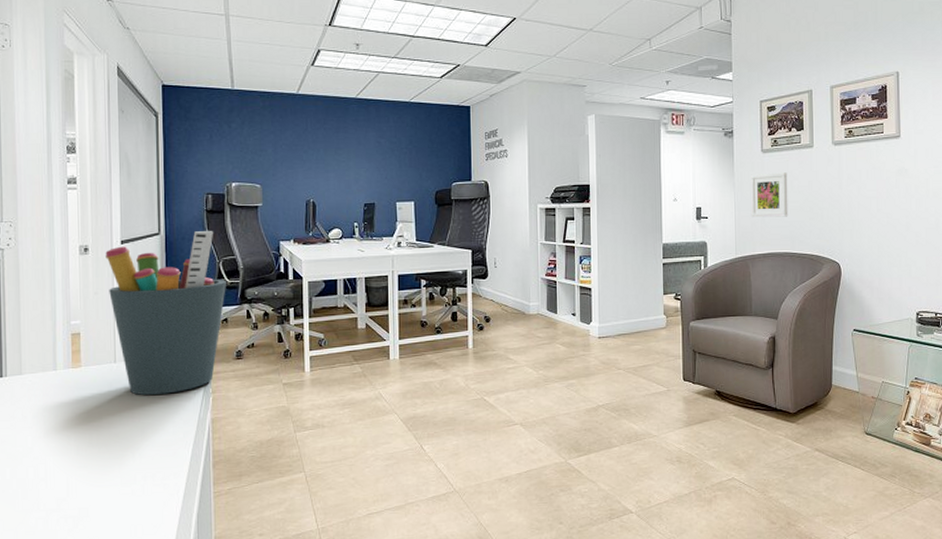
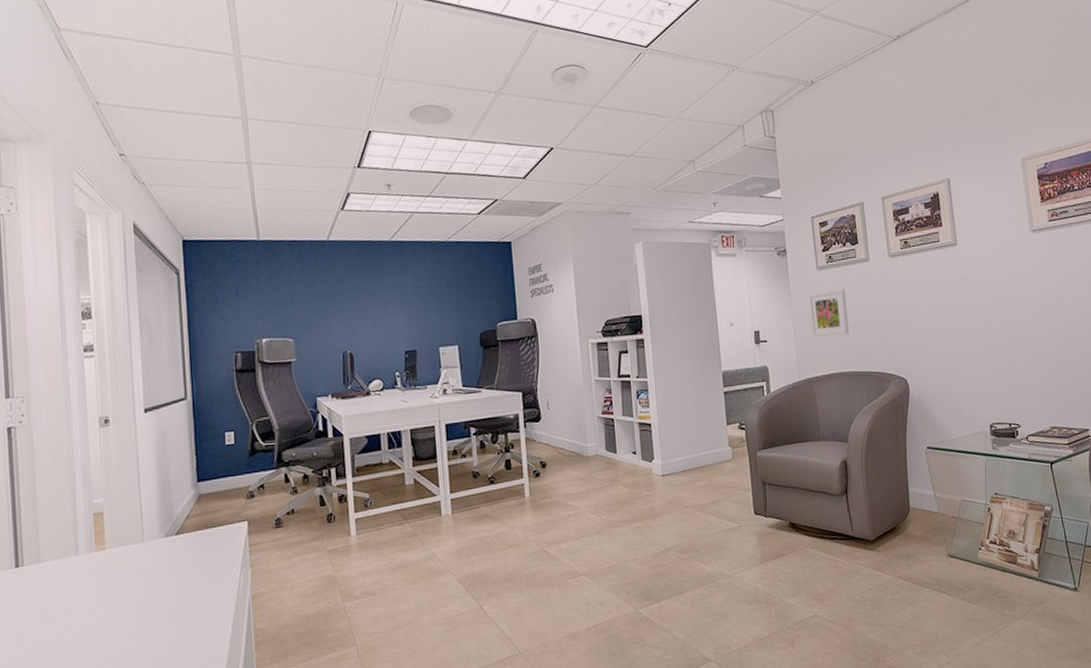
pen holder: present [105,231,227,395] -> none [128,391,262,575]

